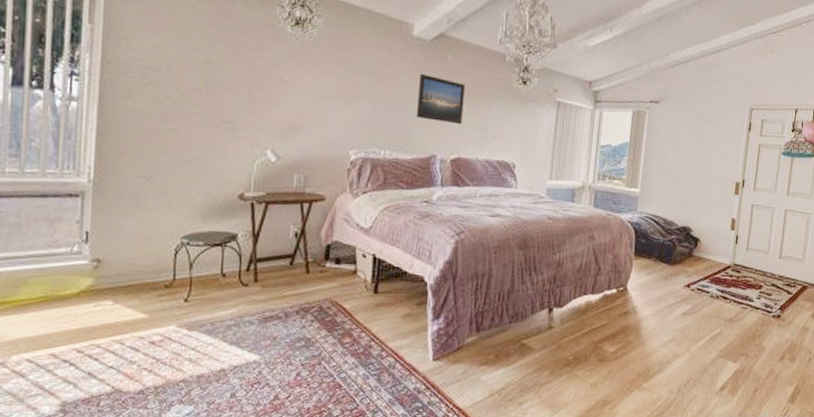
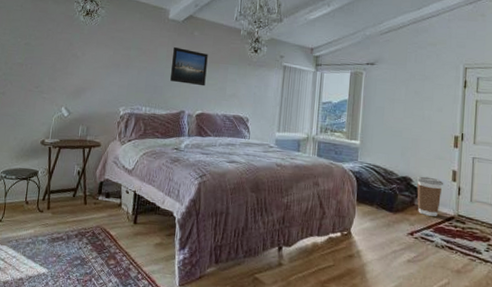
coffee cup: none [695,225,723,267] -> present [416,176,444,217]

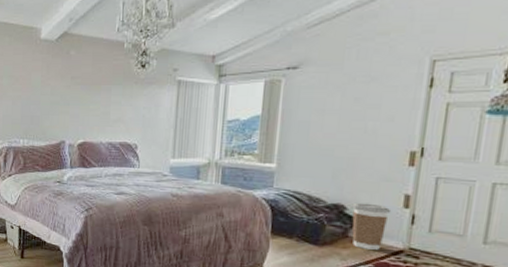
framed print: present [170,46,208,87] -> none [47,70,88,112]

